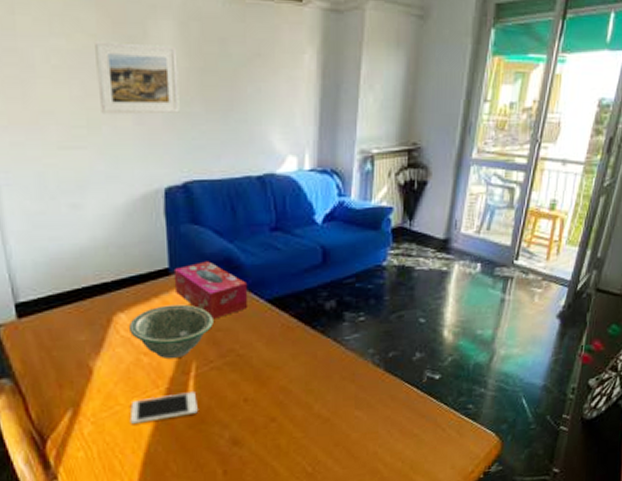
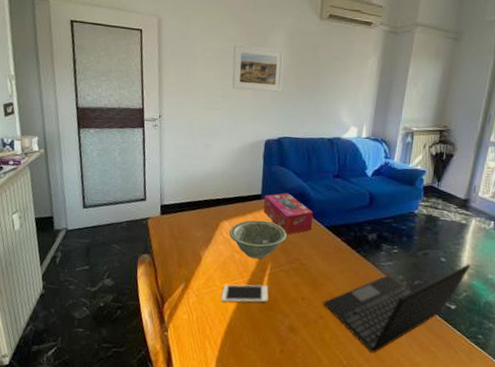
laptop: none [273,320,456,451] -> present [323,263,471,353]

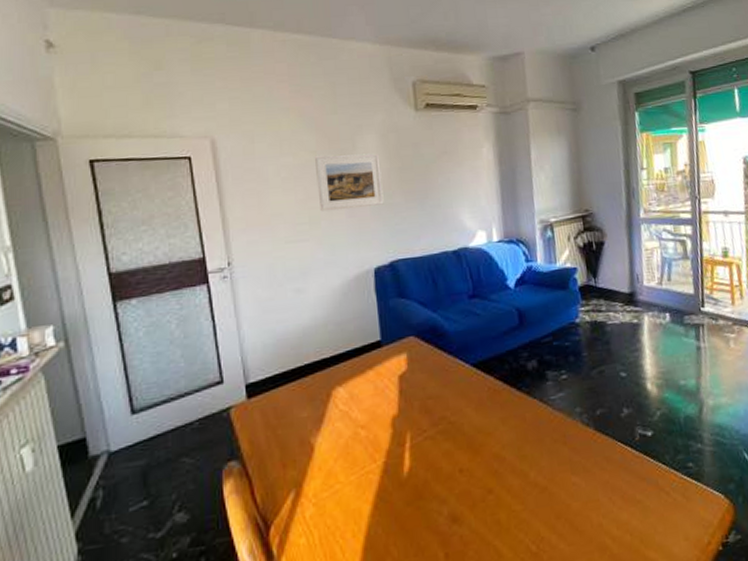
cell phone: present [220,284,269,303] -> none [349,464,415,503]
bowl: present [230,220,287,259] -> none [347,374,424,431]
tissue box: present [263,193,314,235] -> none [385,331,455,387]
laptop: present [323,263,471,353] -> none [488,371,658,524]

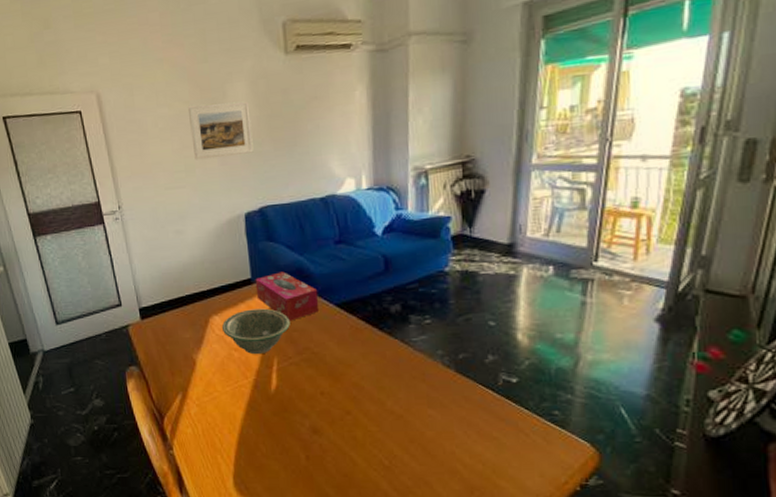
bowl: none [347,374,424,431] -> present [222,308,290,355]
tissue box: none [385,331,455,387] -> present [255,272,319,321]

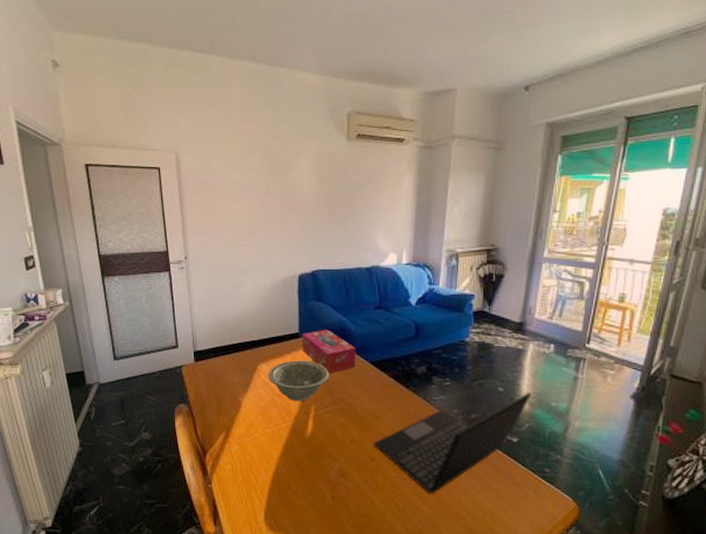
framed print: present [188,101,254,160] -> none [258,174,312,223]
laptop: none [347,323,531,447] -> present [373,391,532,494]

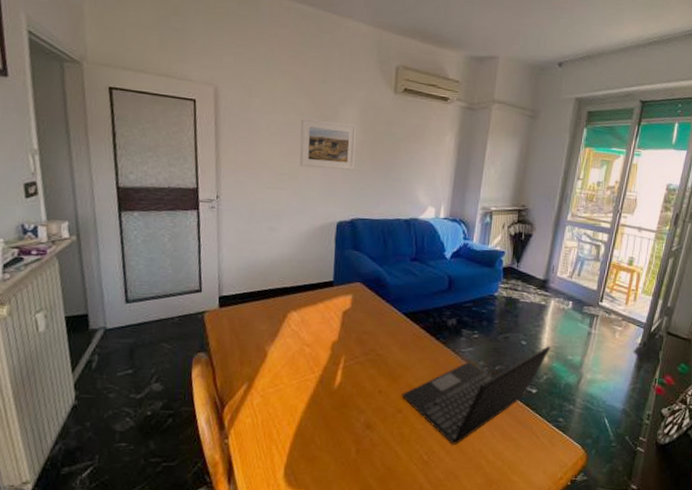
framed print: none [258,174,312,223] -> present [299,117,357,170]
bowl: present [269,360,329,402] -> none [299,309,362,352]
tissue box: present [302,329,356,374] -> none [336,278,391,324]

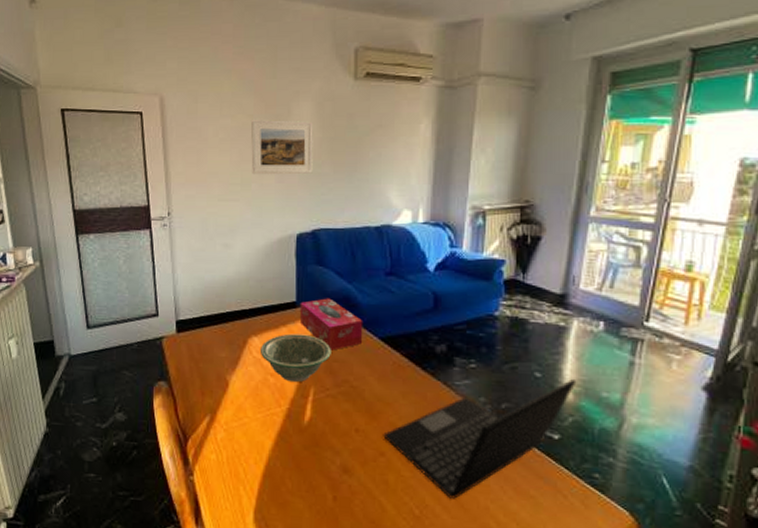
bowl: none [299,309,362,352] -> present [261,333,331,383]
tissue box: none [336,278,391,324] -> present [299,298,363,351]

